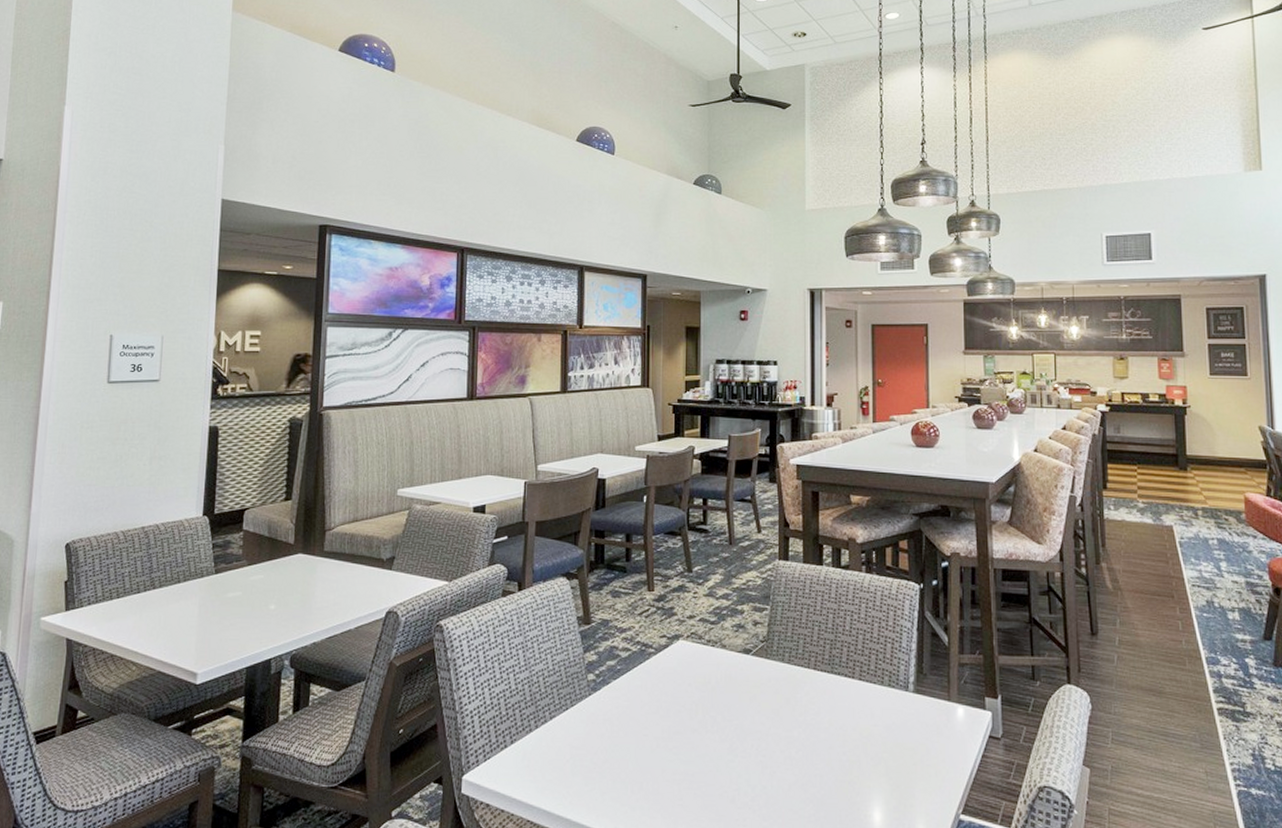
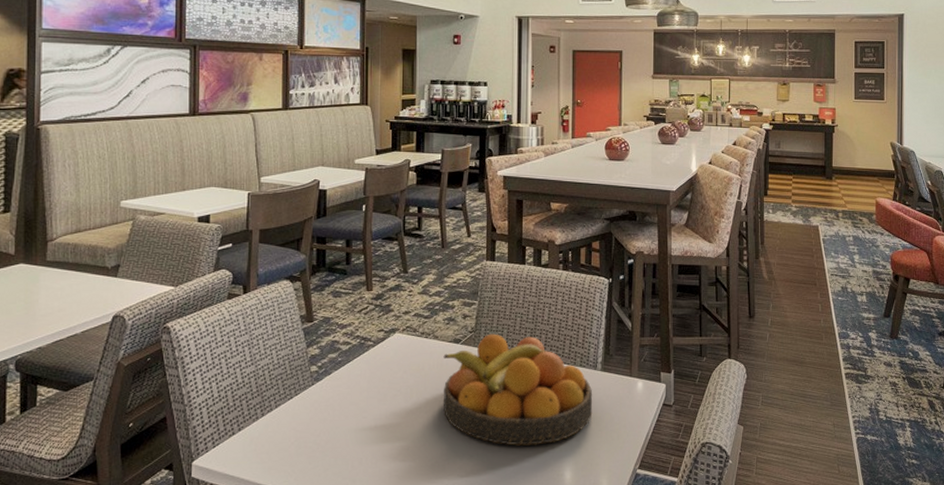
fruit bowl: none [731,644,905,778] -> present [443,333,593,446]

